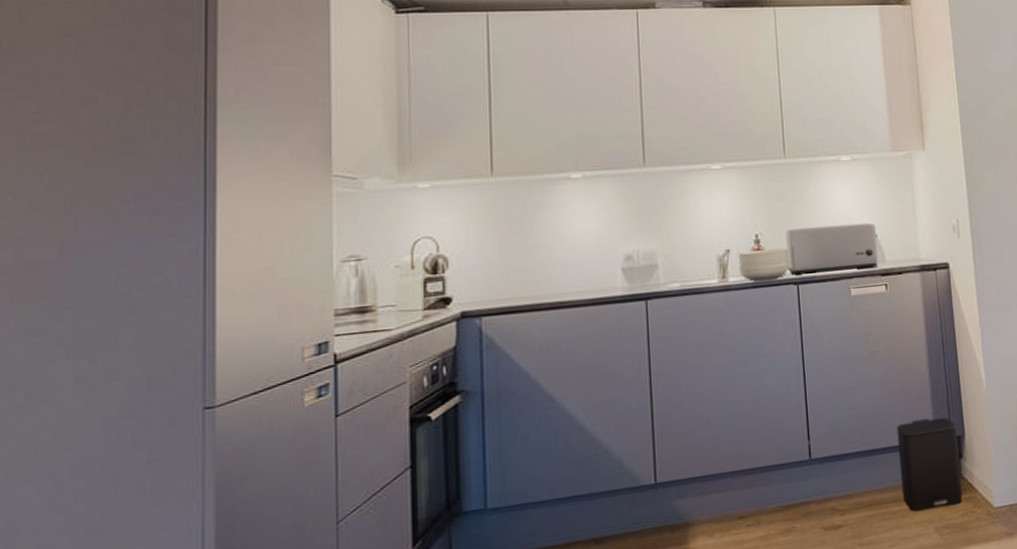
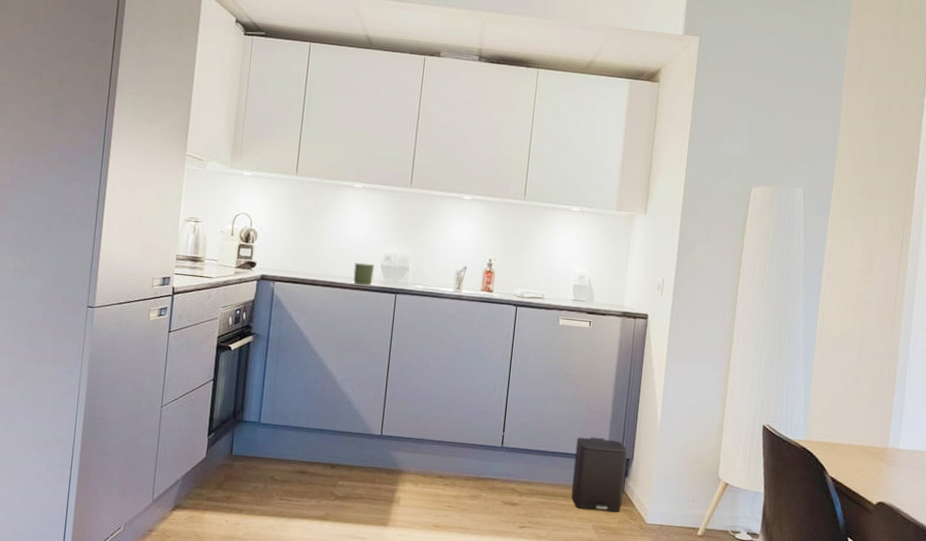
mug: none [586,268,614,300] -> present [353,262,374,286]
bowl: present [738,248,790,283] -> none [471,271,514,300]
toaster: present [786,222,878,275] -> none [511,260,591,305]

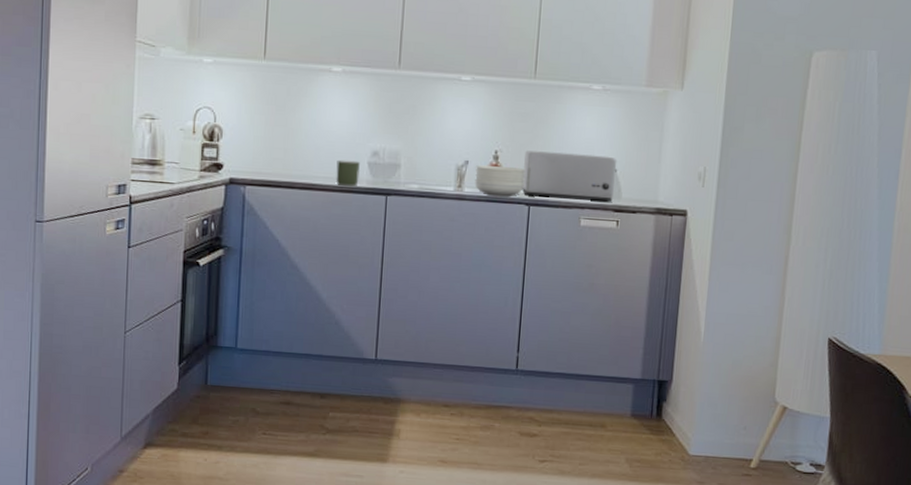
bowl: none [471,271,514,300] -> present [475,165,525,198]
toaster: none [511,260,591,305] -> present [522,150,618,202]
pedal bin: present [571,437,628,513] -> none [599,356,665,443]

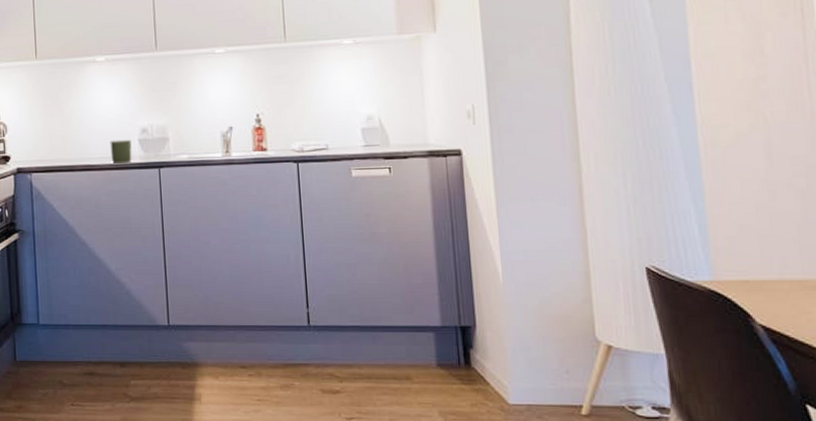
bowl: present [475,165,525,198] -> none [240,127,290,159]
toaster: present [522,150,618,202] -> none [286,106,382,154]

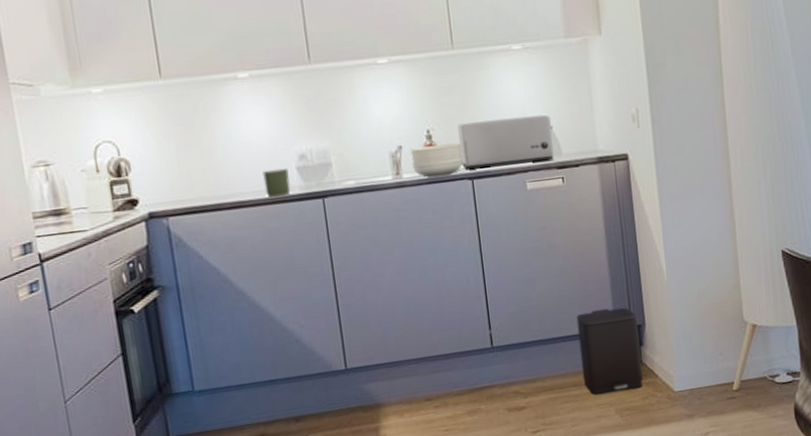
bowl: none [240,127,290,159] -> present [410,143,464,179]
toaster: none [286,106,382,154] -> present [457,114,554,170]
pedal bin: none [398,304,472,394] -> present [576,307,643,395]

